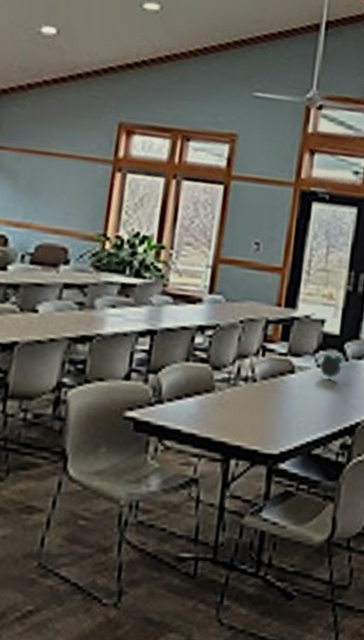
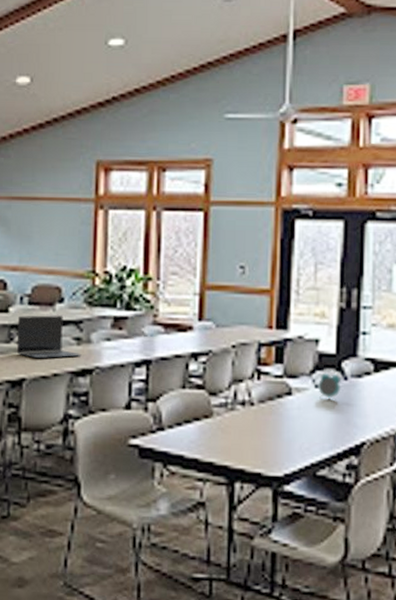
laptop: none [11,275,83,323] -> present [16,315,82,359]

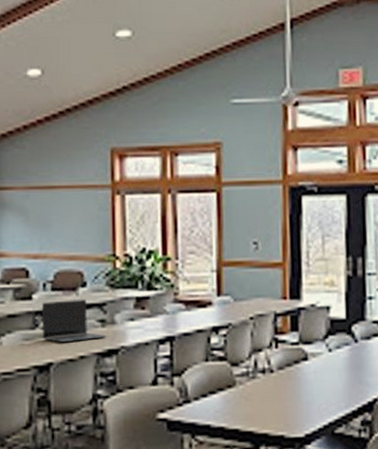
alarm clock: present [318,370,341,400] -> none [331,334,353,362]

